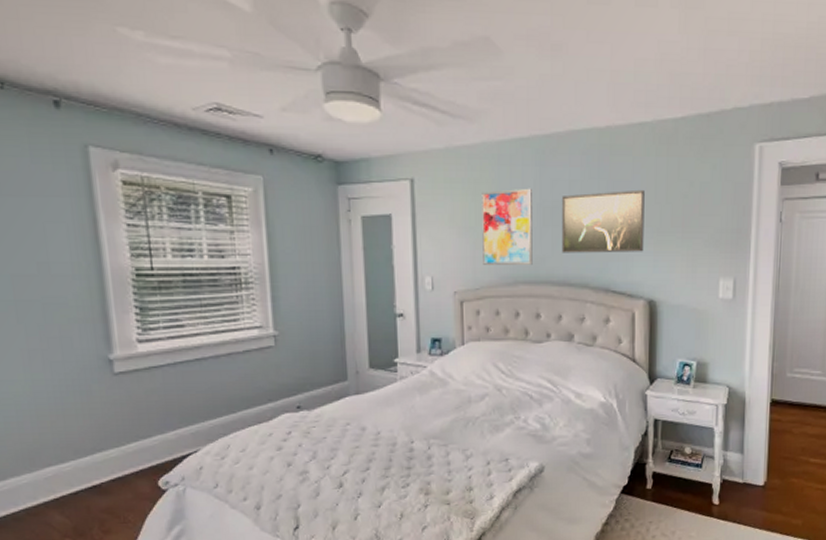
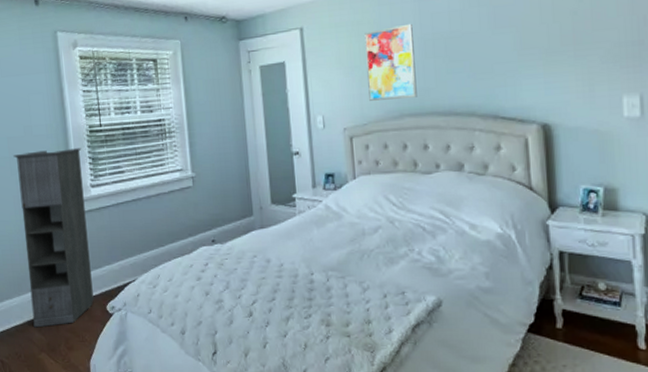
storage cabinet: none [20,294,141,510] -> present [13,148,94,328]
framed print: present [561,189,645,253] -> none [442,11,532,83]

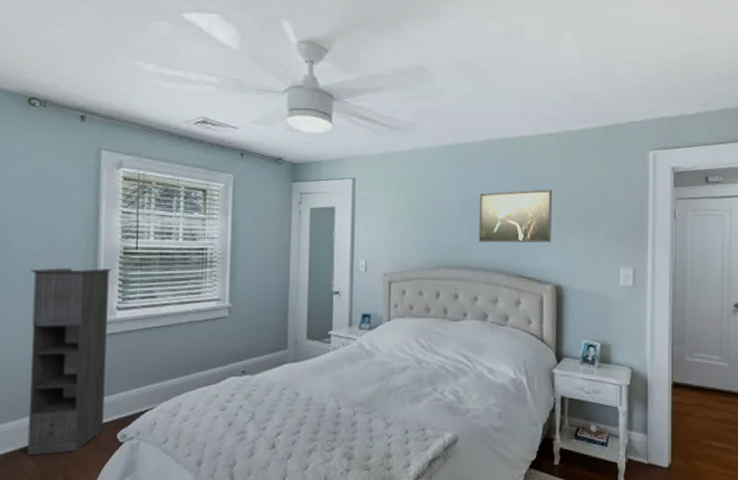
wall art: present [364,23,417,101] -> none [410,186,454,252]
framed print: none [442,11,532,83] -> present [478,189,552,243]

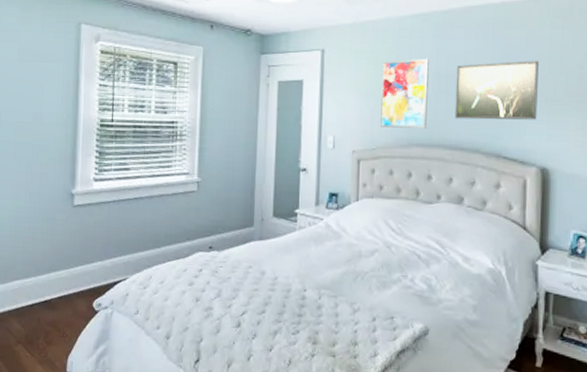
storage cabinet: present [27,268,112,456] -> none [14,139,90,319]
wall art: none [410,186,454,252] -> present [380,58,429,129]

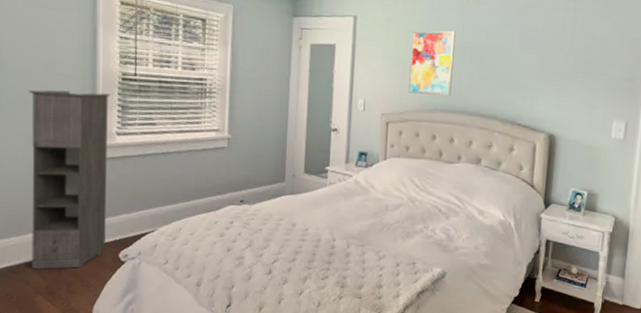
storage cabinet: none [14,139,90,319] -> present [28,90,111,270]
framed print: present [454,60,539,120] -> none [476,38,553,92]

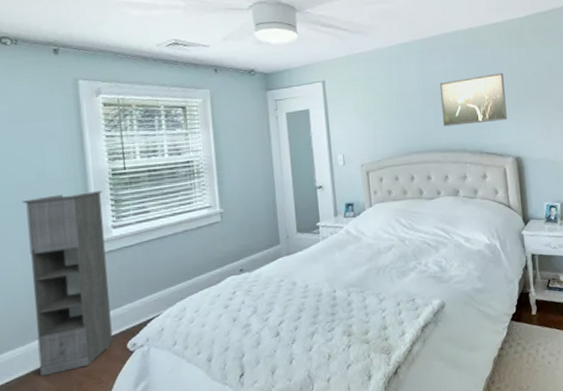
wall art: present [408,30,456,96] -> none [377,79,421,142]
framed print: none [476,38,553,92] -> present [439,72,507,127]

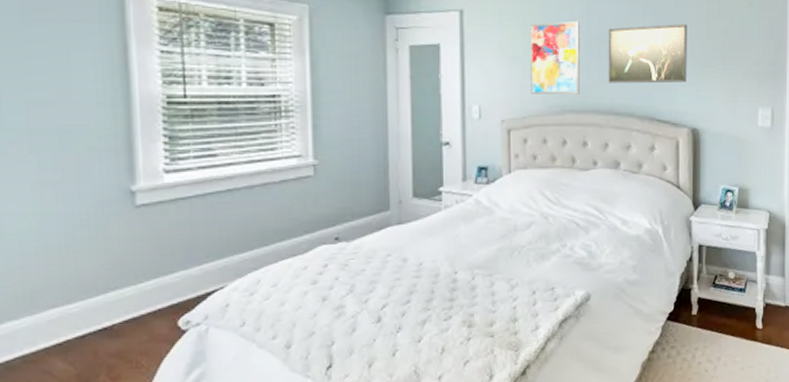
storage cabinet: present [22,190,113,377] -> none [35,123,158,356]
wall art: none [377,79,421,142] -> present [530,20,580,94]

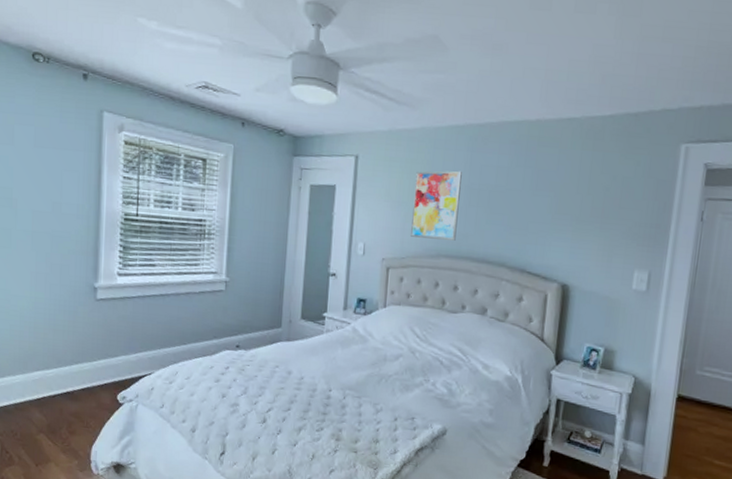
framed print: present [608,23,687,84] -> none [483,179,568,238]

